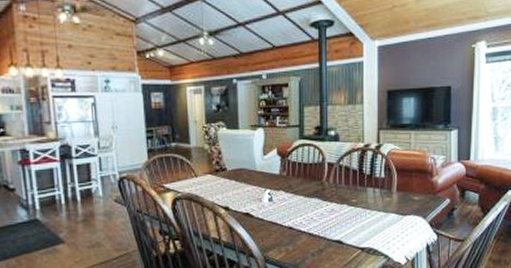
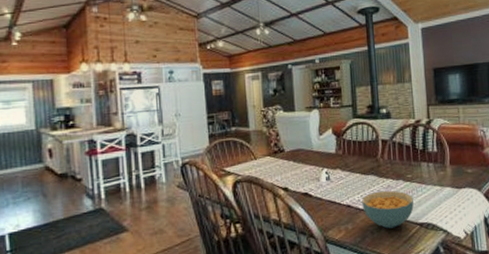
cereal bowl: none [304,214,356,252] -> present [362,190,414,229]

